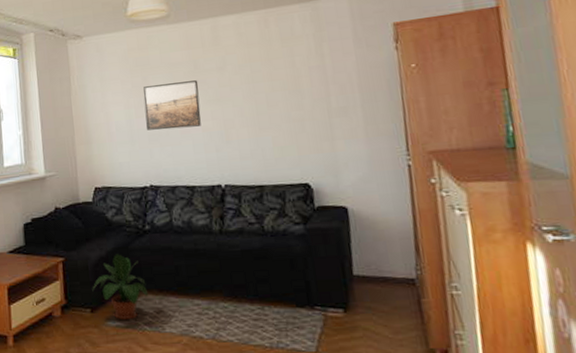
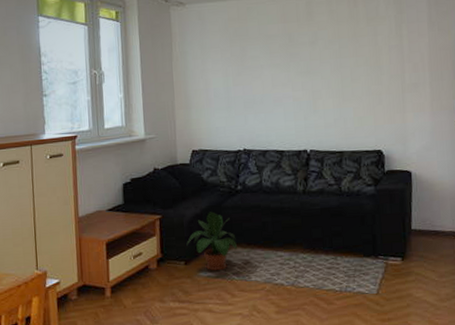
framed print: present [143,80,201,130] -> none [241,52,293,98]

